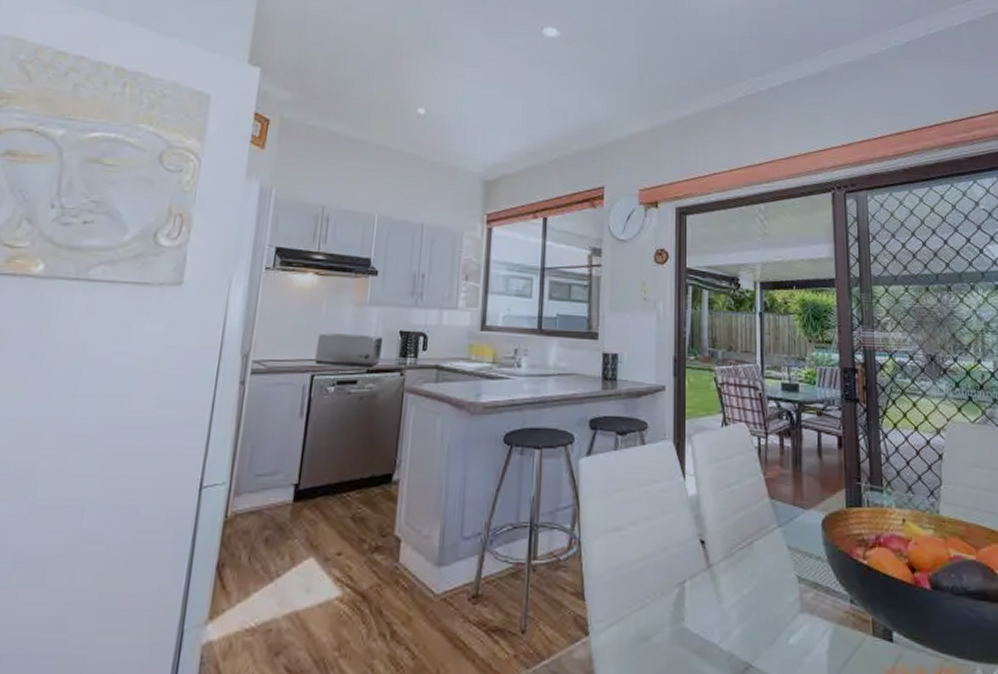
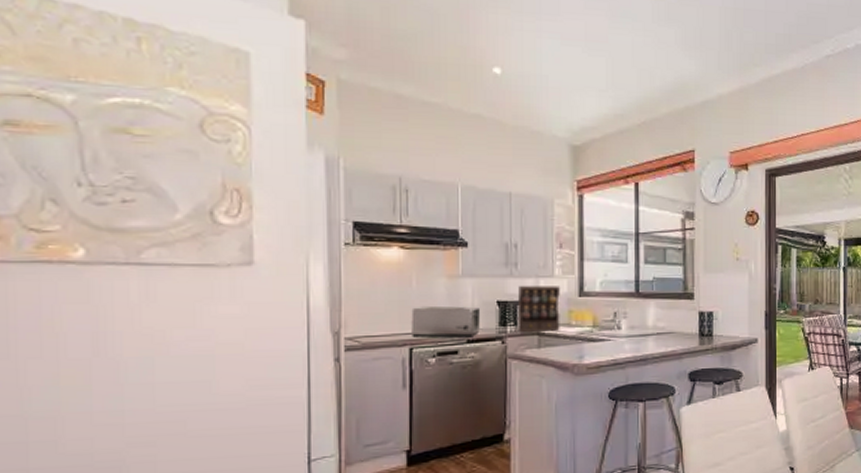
spice rack: none [417,317,462,366] -> present [517,286,560,333]

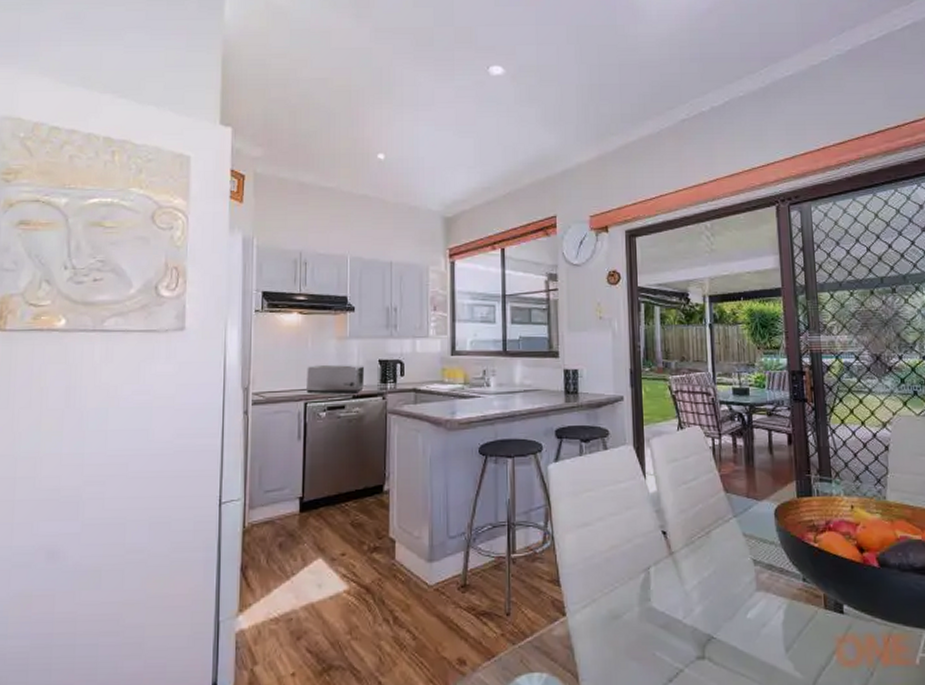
spice rack: present [517,286,560,333] -> none [396,345,434,390]

